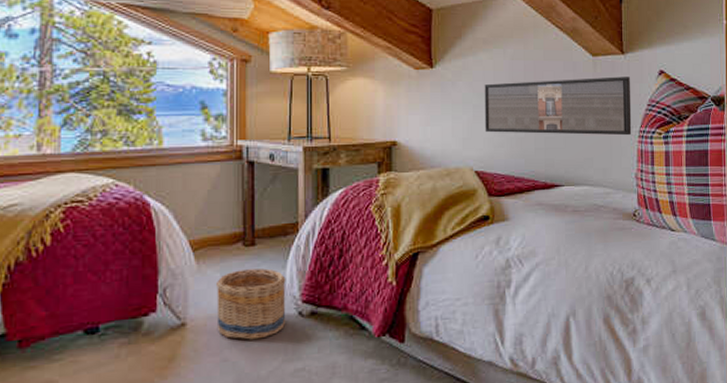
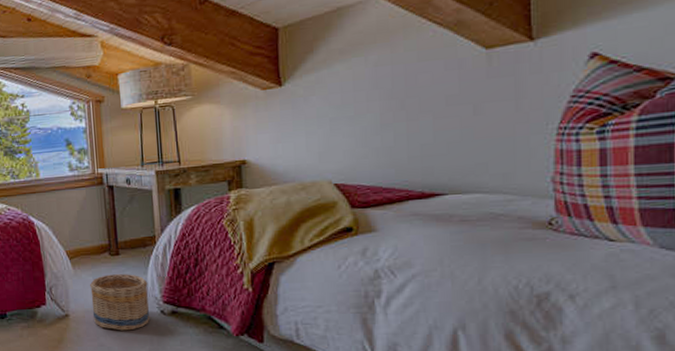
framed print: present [484,76,632,136] -> none [342,66,546,145]

